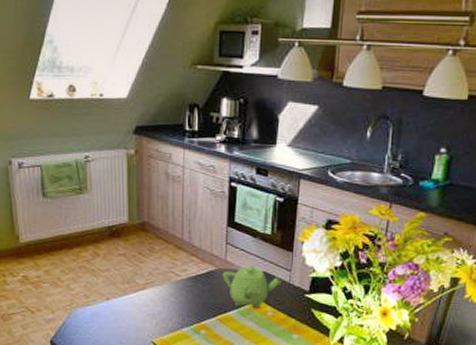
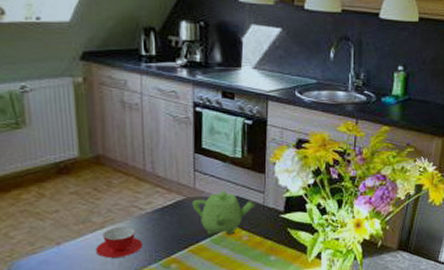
teacup: none [137,289,178,318] -> present [95,226,143,258]

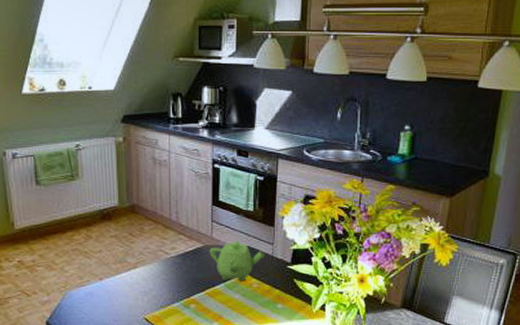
teacup: present [95,226,143,258] -> none [129,267,168,294]

